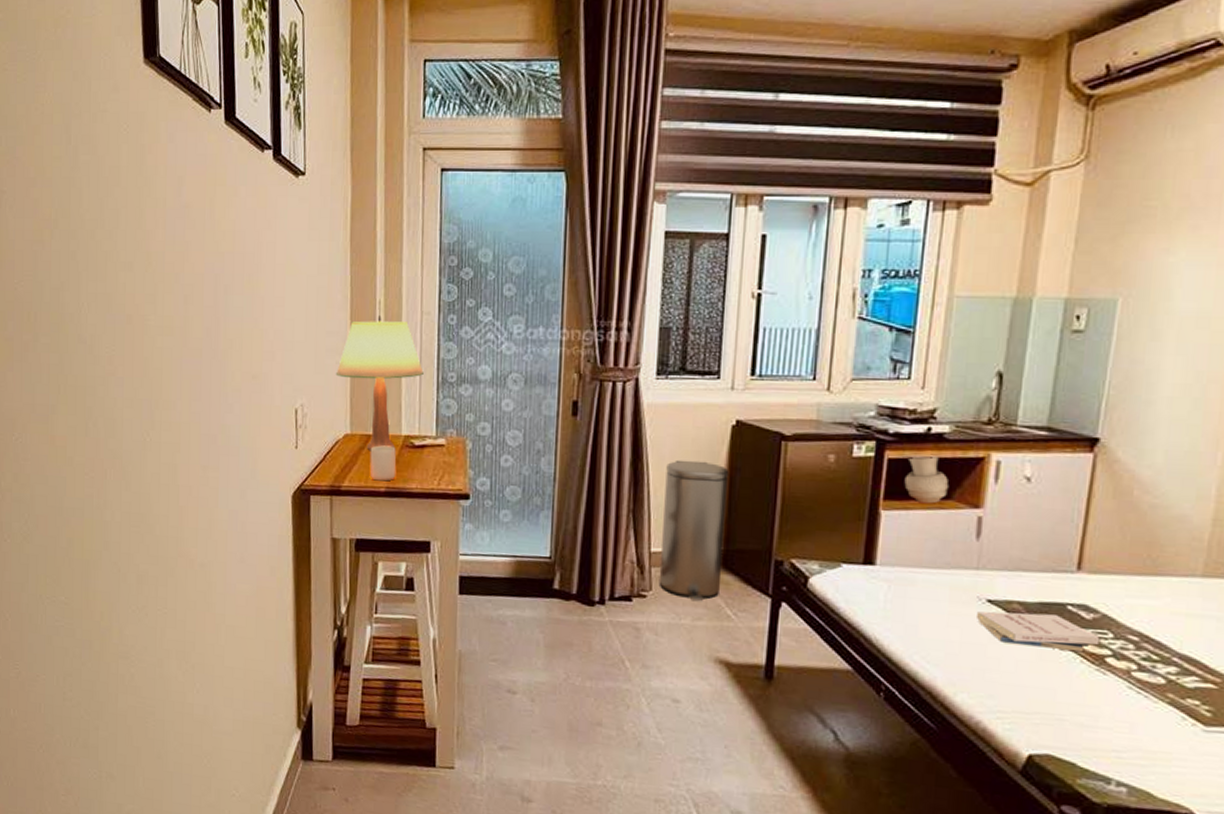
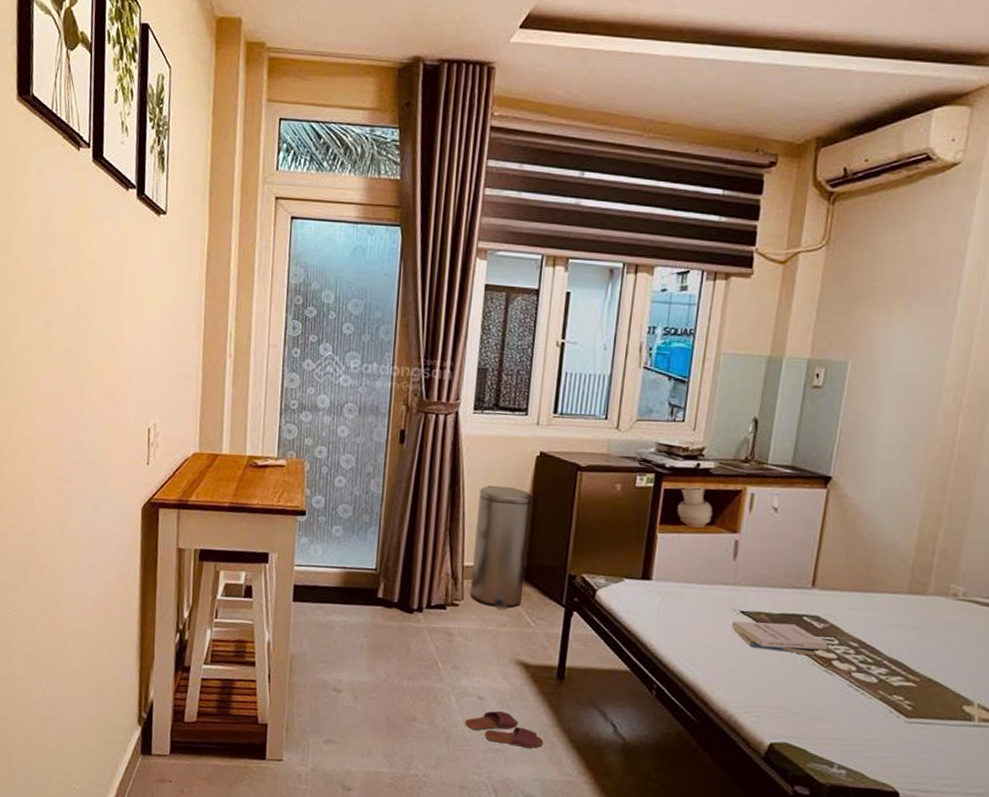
table lamp: present [335,315,424,450] -> none [187,346,268,468]
cup: present [370,445,397,482] -> none [215,464,240,497]
slippers: none [658,714,751,758] -> present [465,710,544,749]

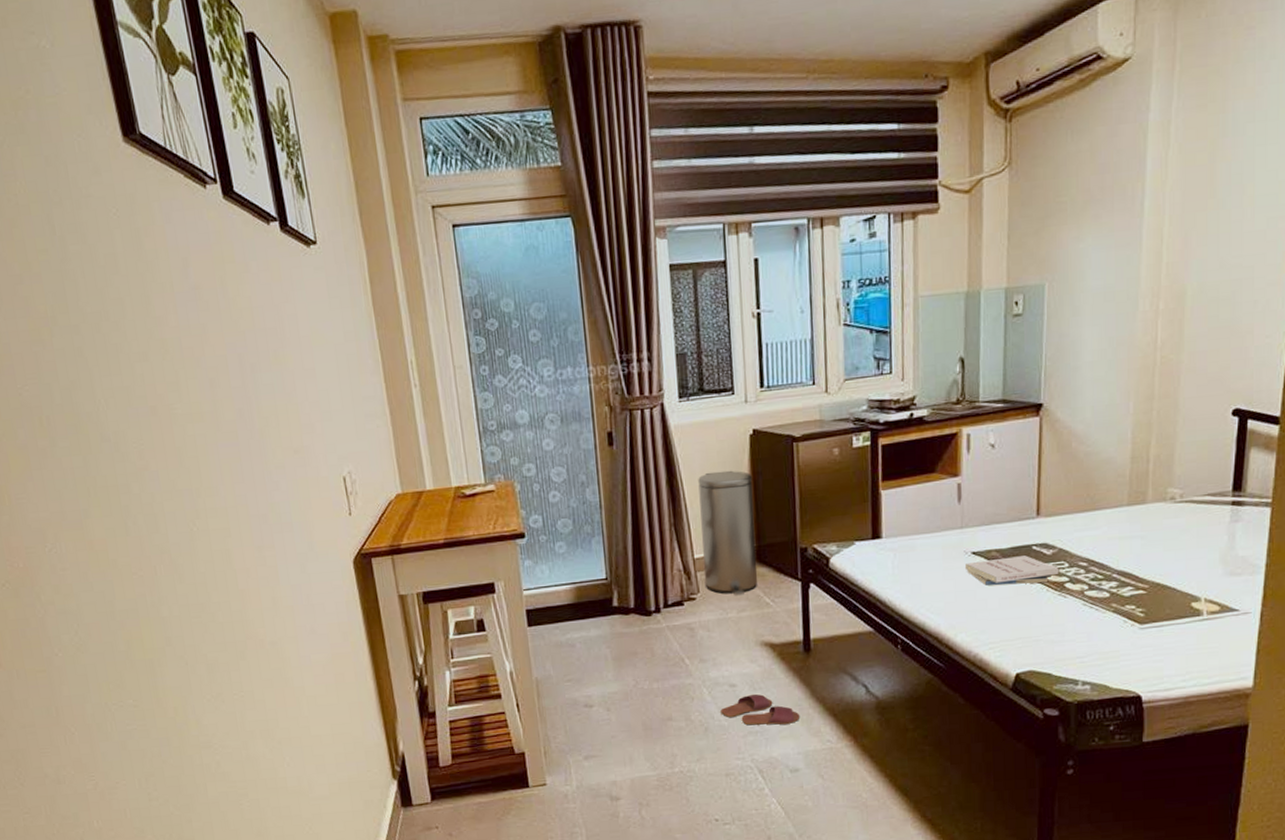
vase: present [677,487,713,529] -> none [896,438,933,480]

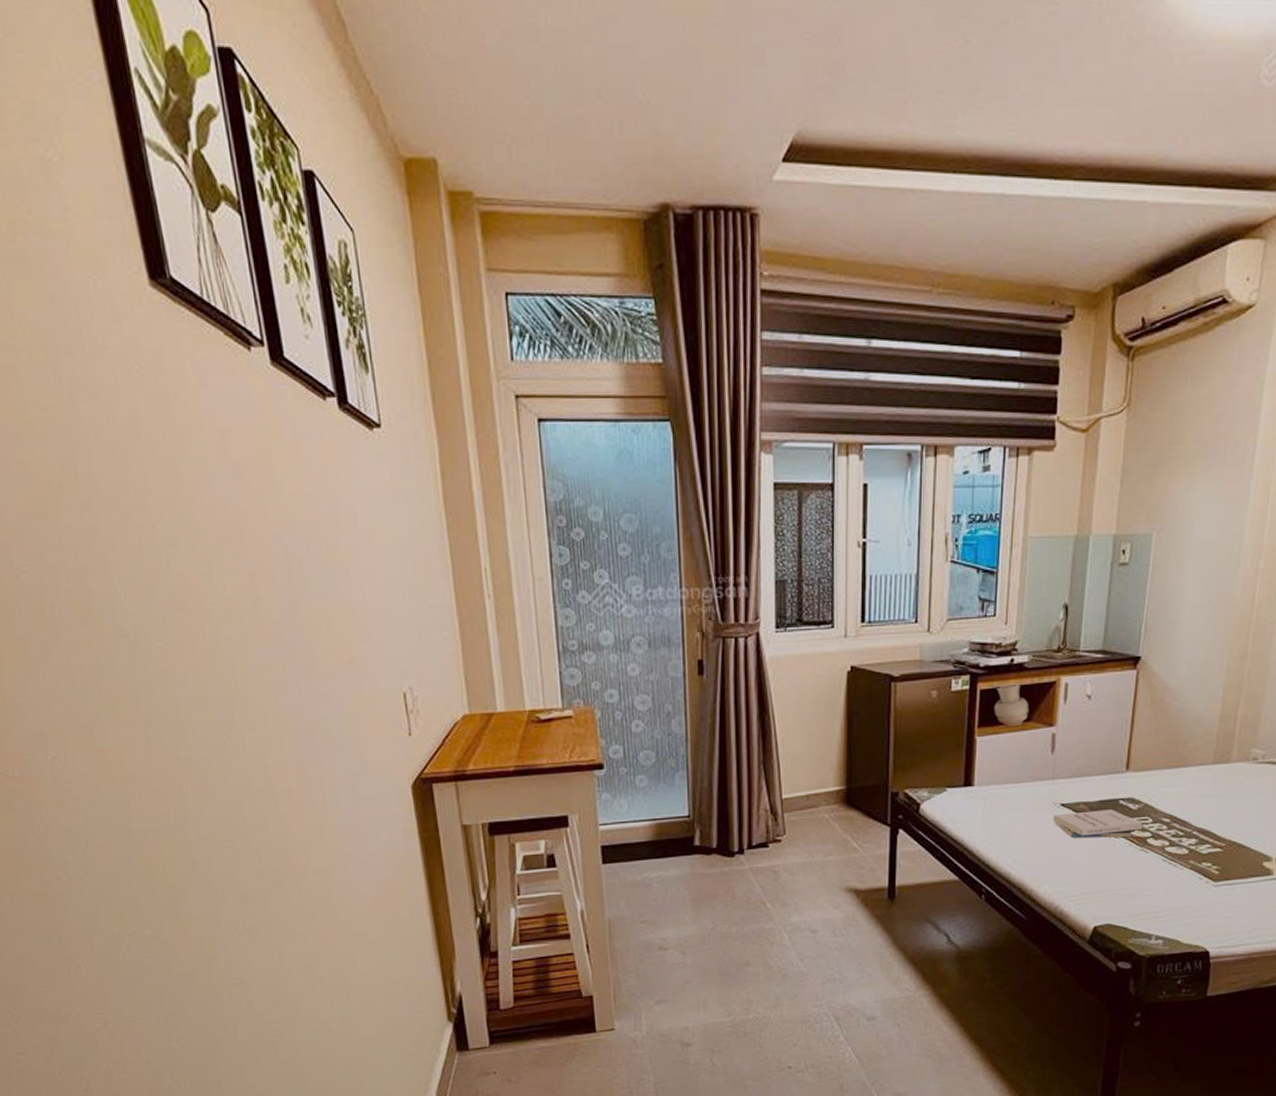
pedal bin: present [698,470,758,595] -> none [791,708,848,838]
slippers: present [720,693,800,726] -> none [800,940,880,973]
vase: none [896,438,933,480] -> present [994,685,1030,727]

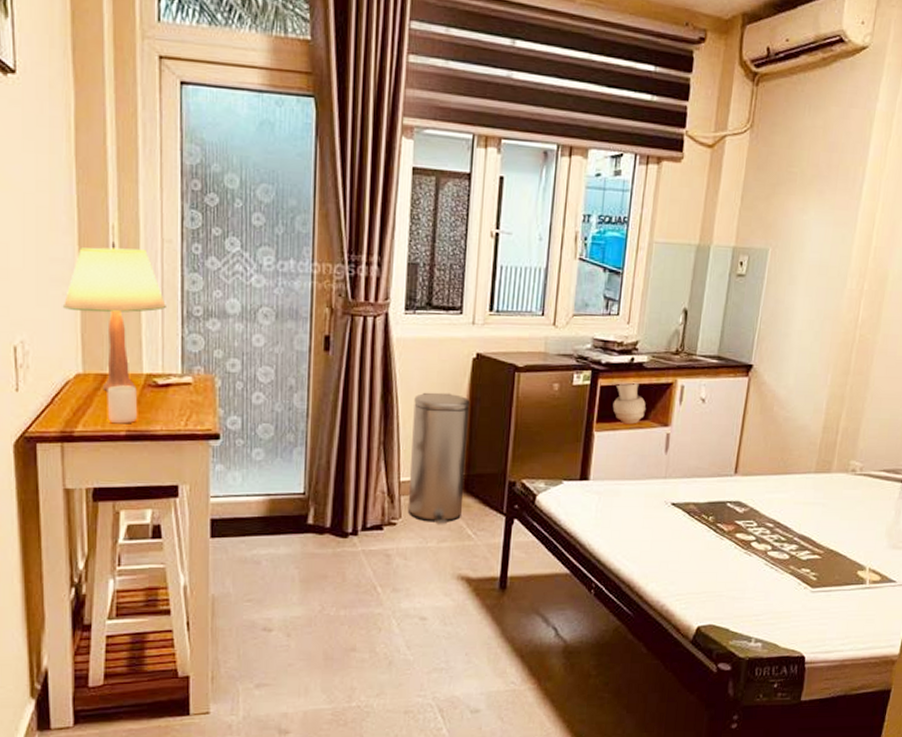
table lamp: none [444,584,542,729] -> present [62,242,166,391]
cup: none [493,722,525,761] -> present [107,385,138,424]
pedal bin: none [791,708,848,838] -> present [407,392,471,524]
books: present [1052,809,1143,838] -> none [663,511,748,540]

